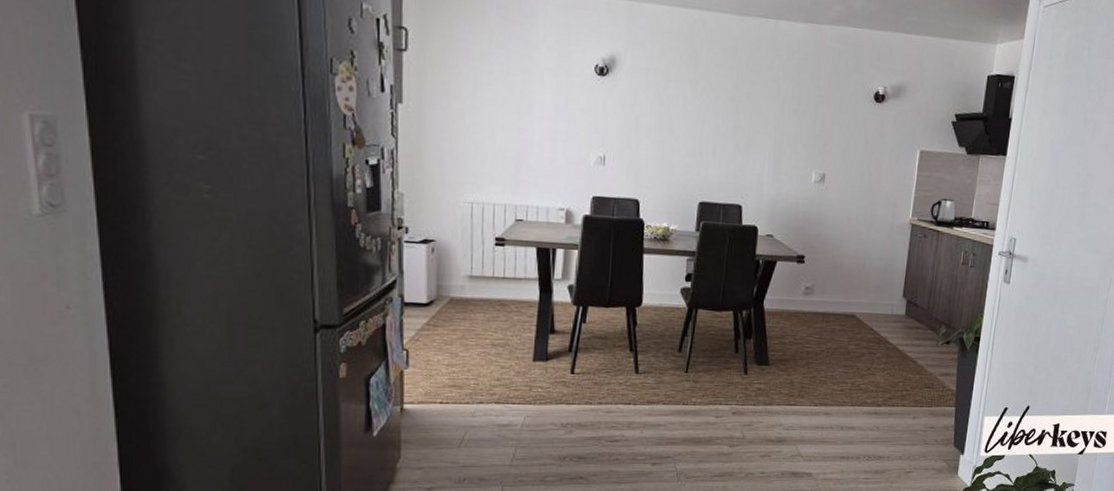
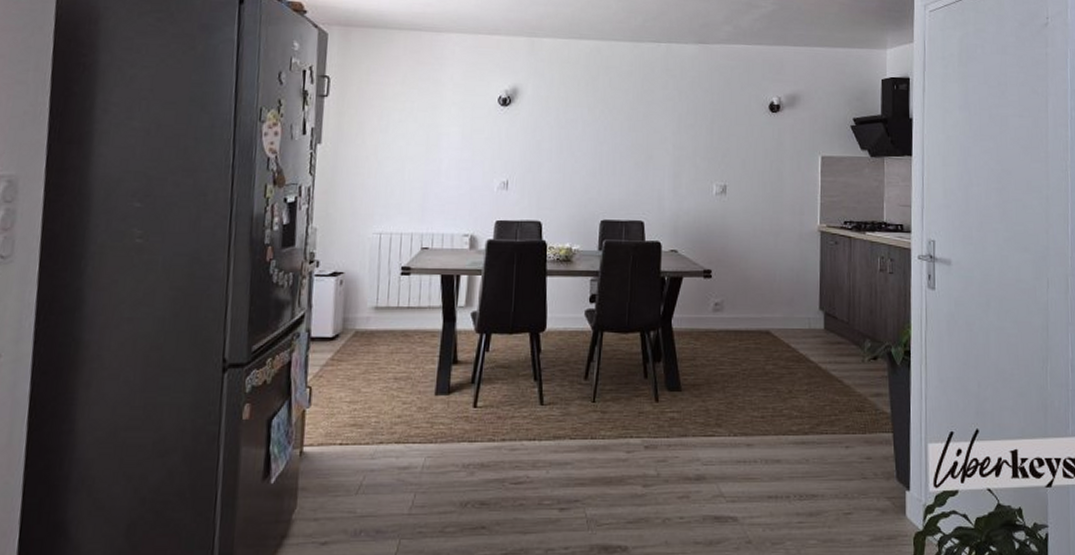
kettle: present [930,198,958,228] -> none [839,202,867,233]

